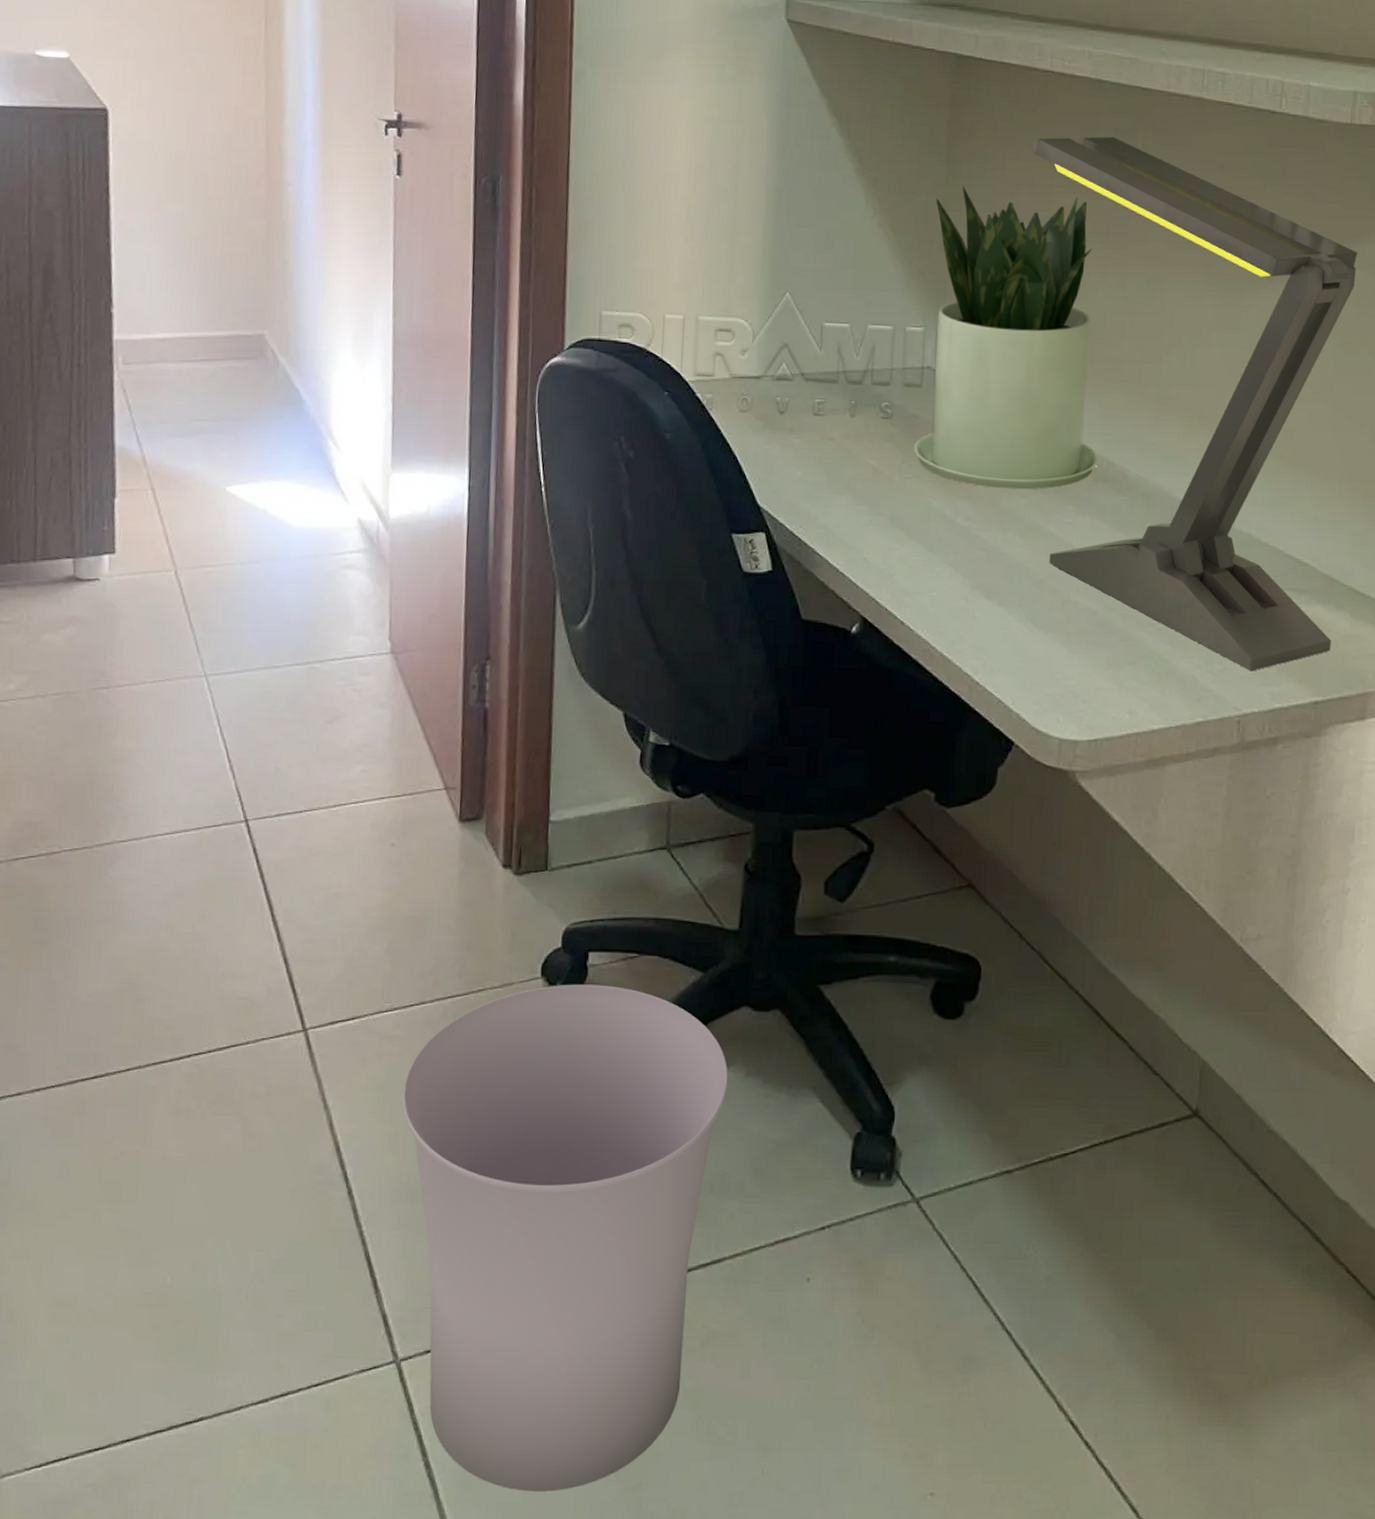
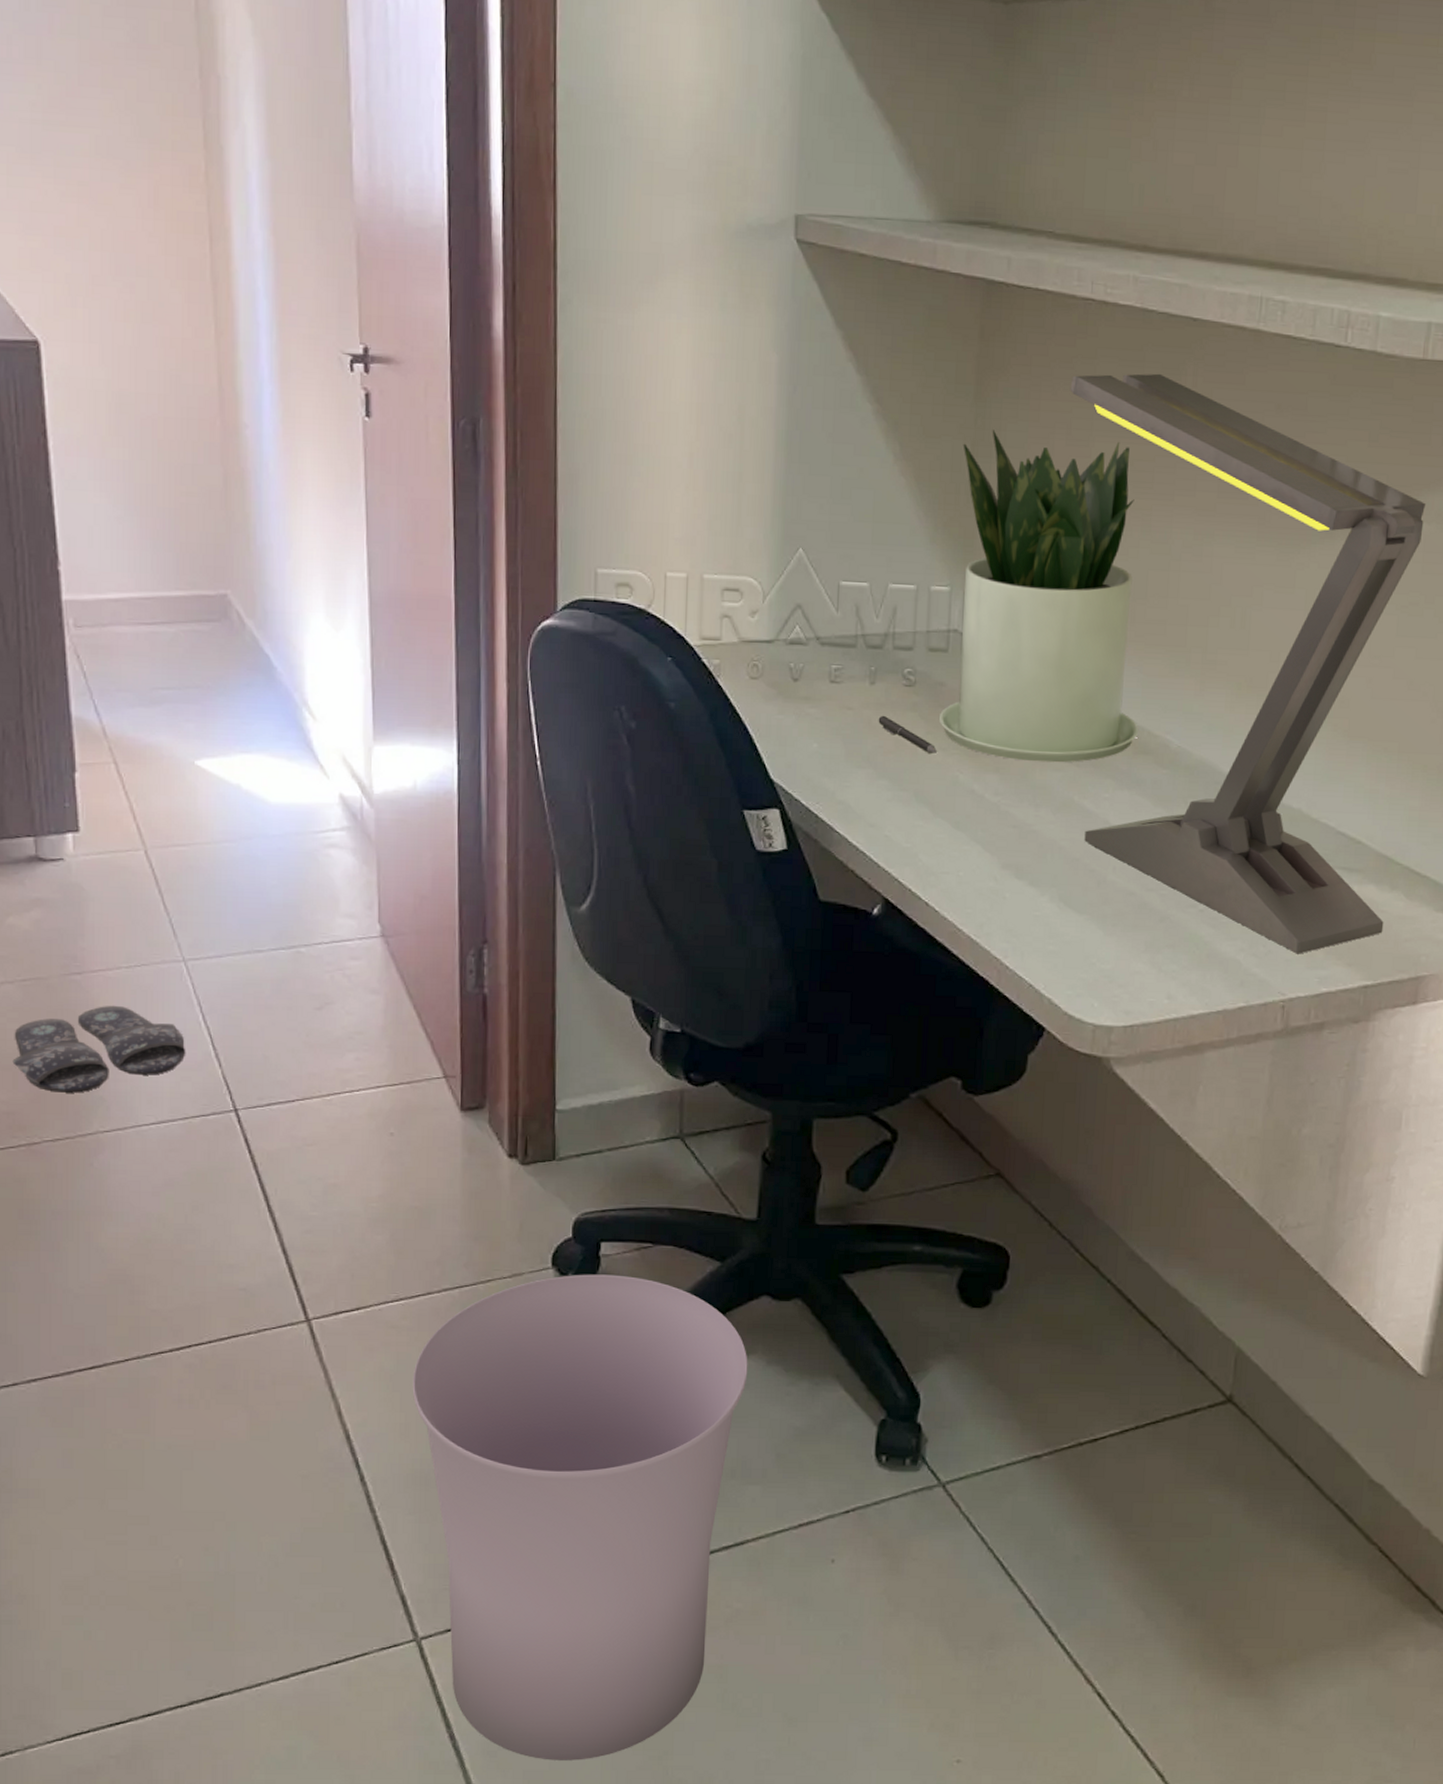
slippers: none [38,718,203,804] -> present [12,1005,186,1093]
pen: none [857,445,912,481] -> present [878,715,937,753]

